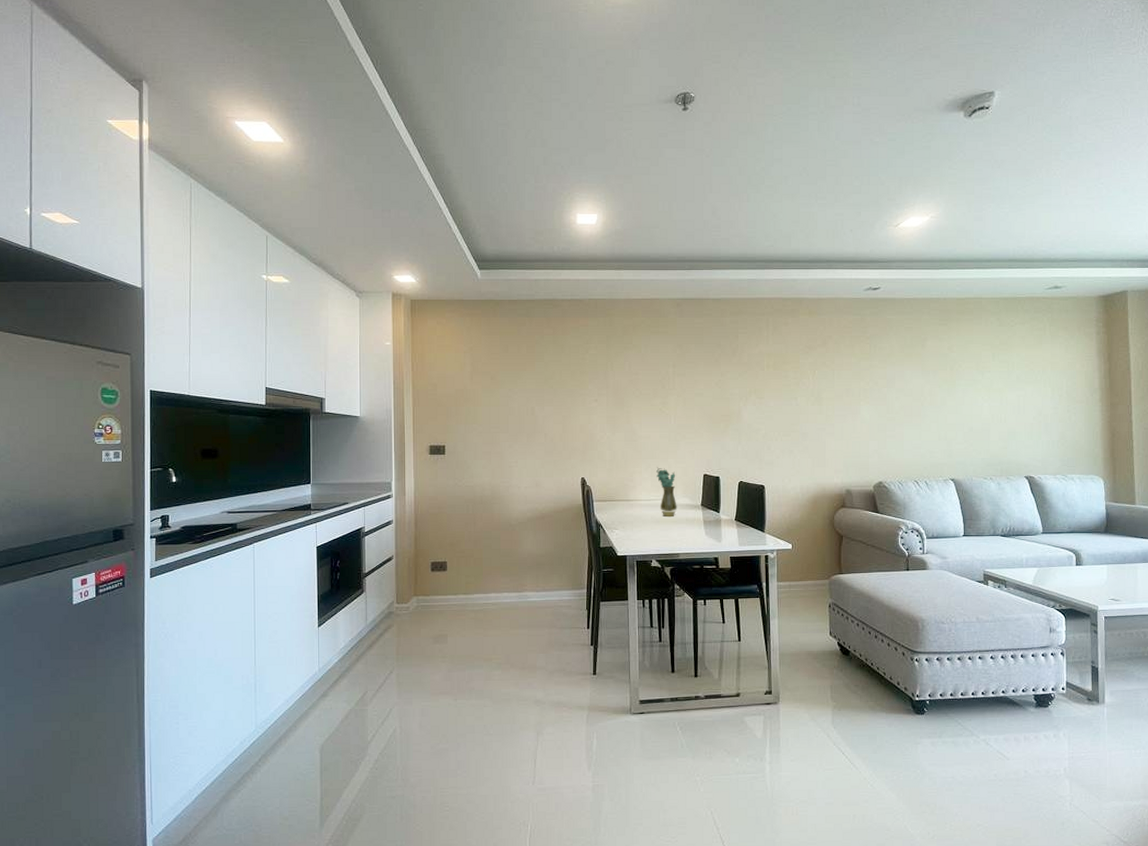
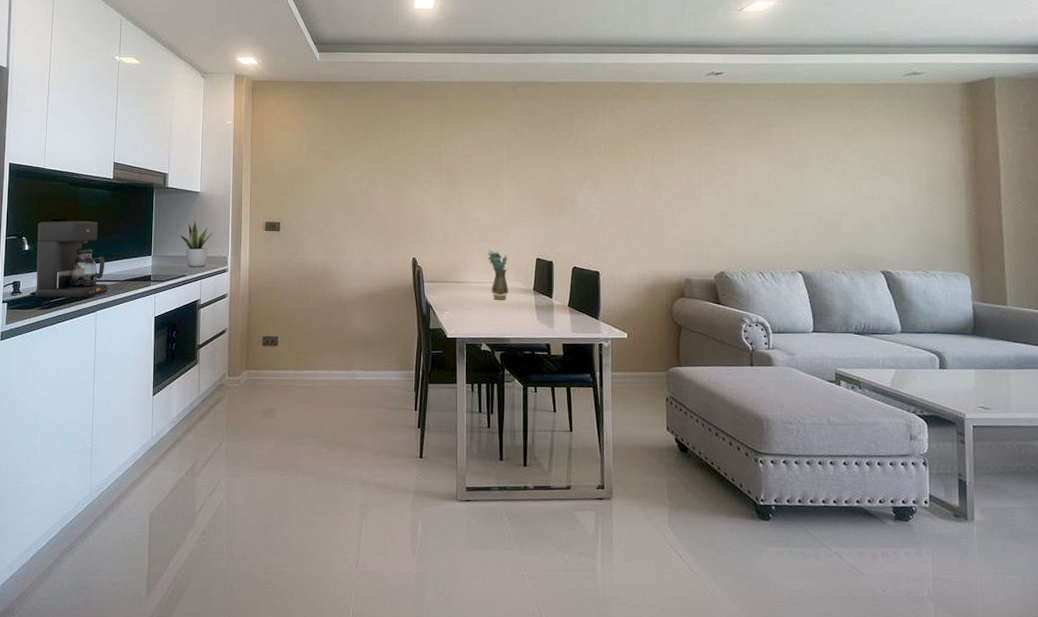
coffee maker: none [185,450,265,532] -> present [35,221,108,298]
potted plant: none [340,446,376,494] -> present [180,220,214,267]

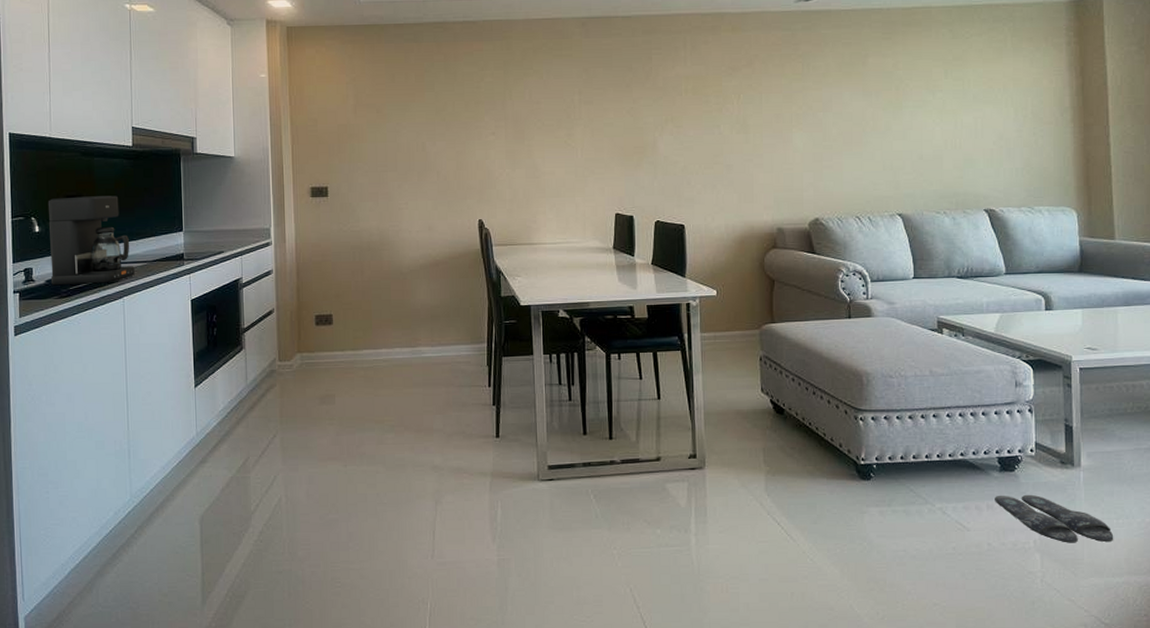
potted plant: present [180,220,214,267] -> none [214,189,253,242]
vase: present [488,250,509,301] -> none [562,206,586,262]
slippers: none [889,544,1007,596] -> present [995,494,1114,543]

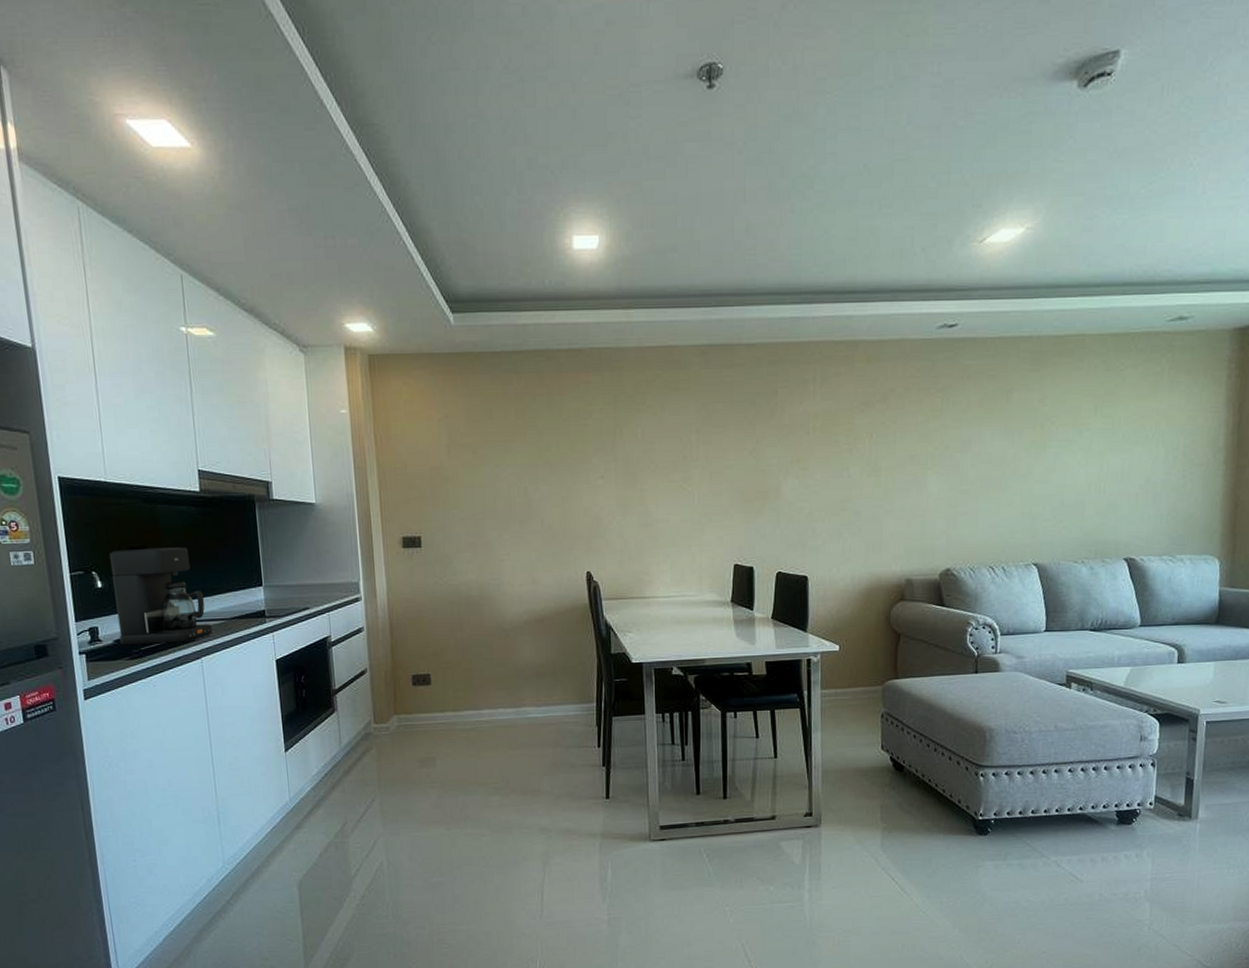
slippers: present [995,494,1114,543] -> none [1110,846,1224,892]

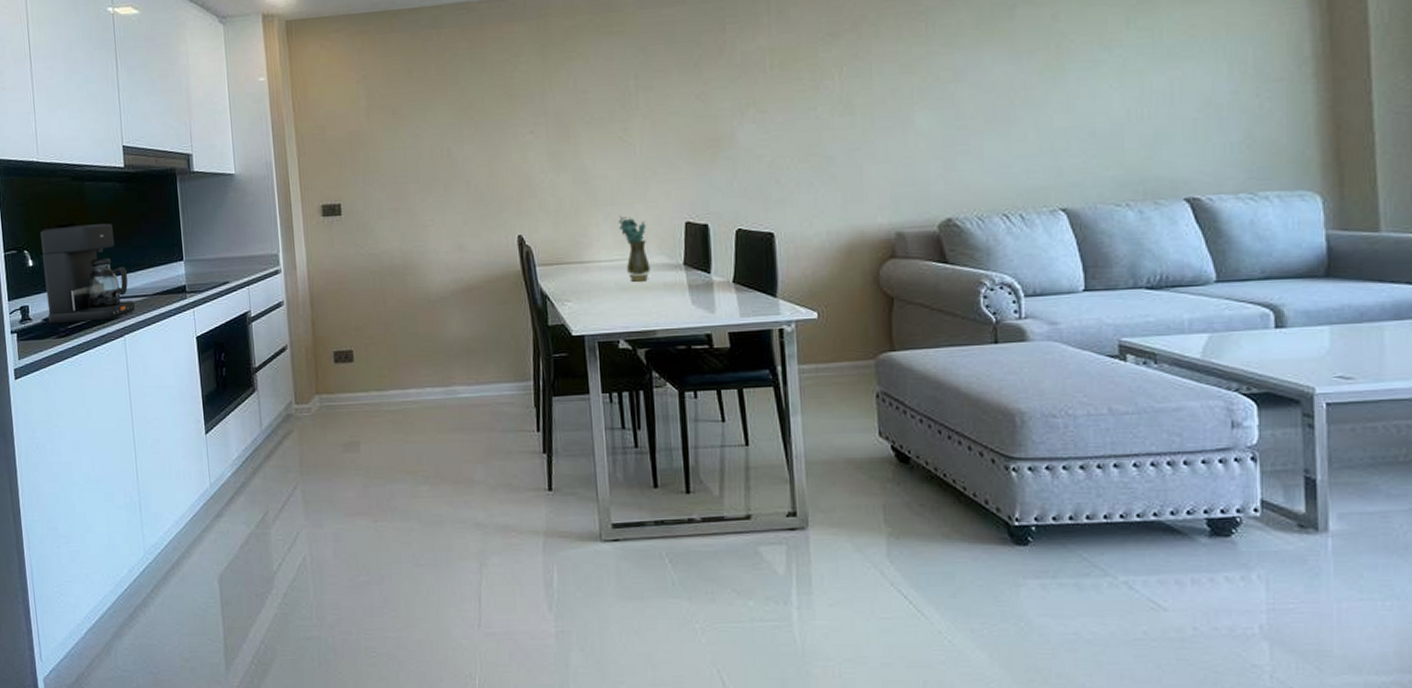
vase: none [677,557,702,617] -> present [618,216,651,283]

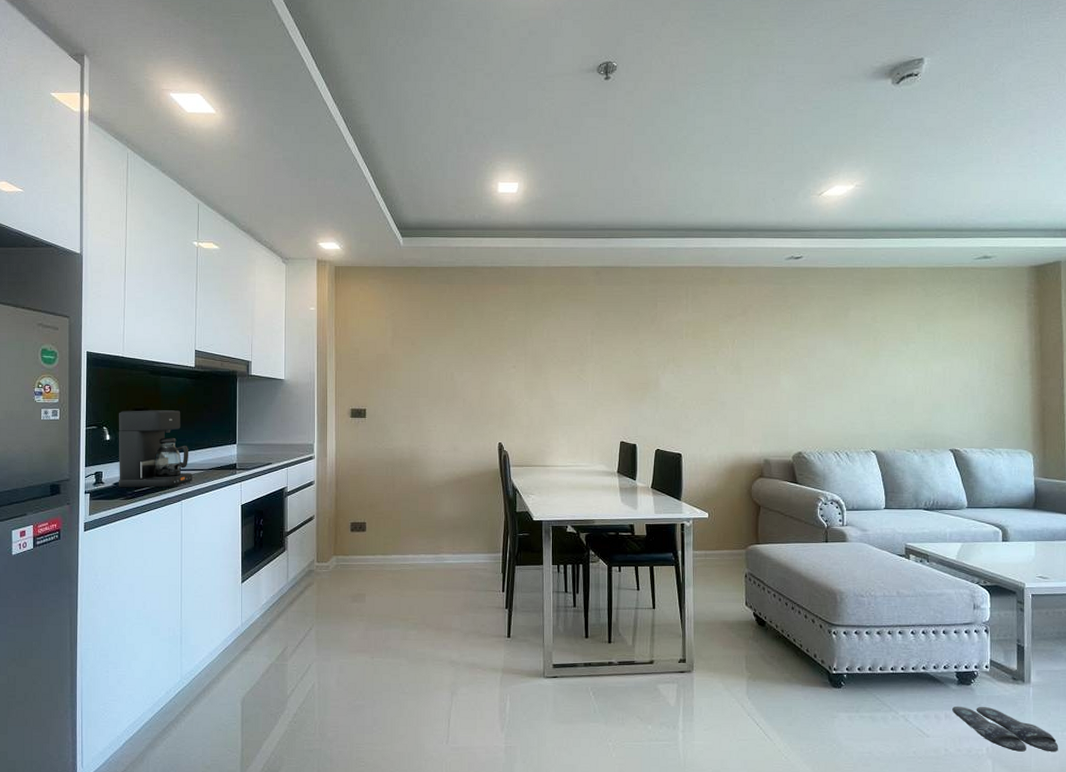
vase: present [618,216,651,283] -> none [573,433,593,484]
slippers: none [1202,566,1378,630] -> present [952,706,1059,752]

